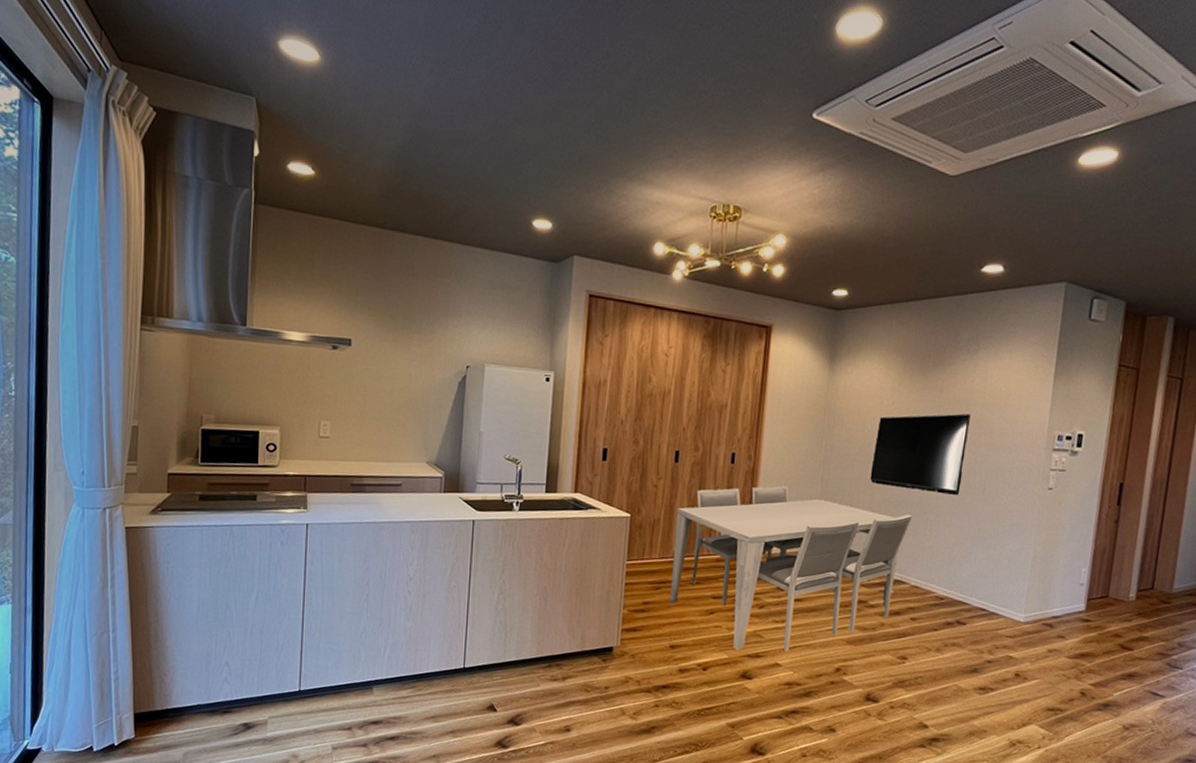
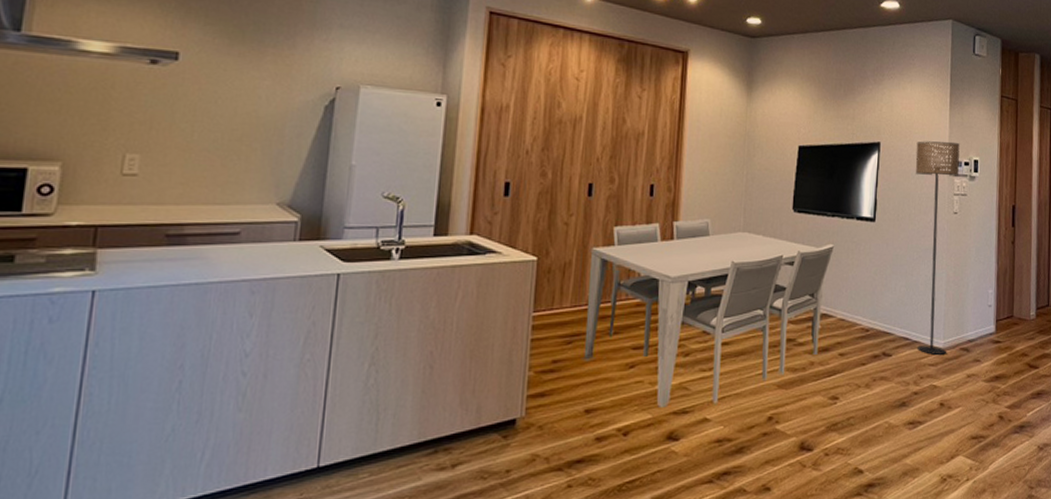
floor lamp: none [994,413,1063,628] -> present [915,141,960,355]

